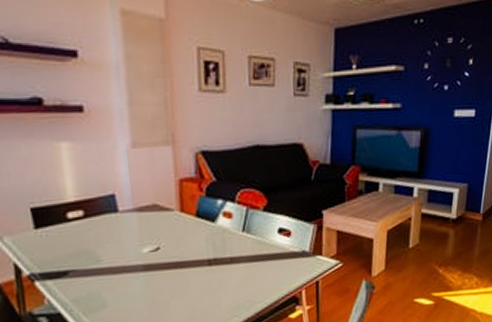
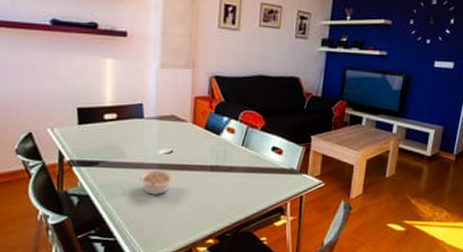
legume: none [122,270,165,303] -> present [140,169,174,195]

